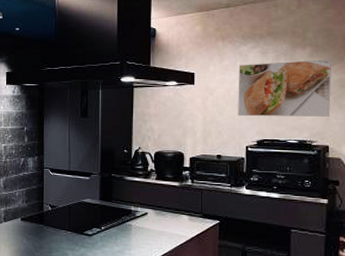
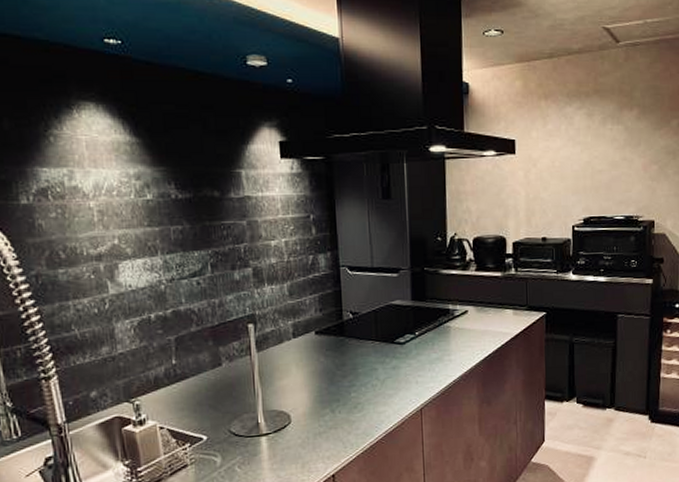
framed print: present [238,59,332,117] -> none [563,122,658,191]

